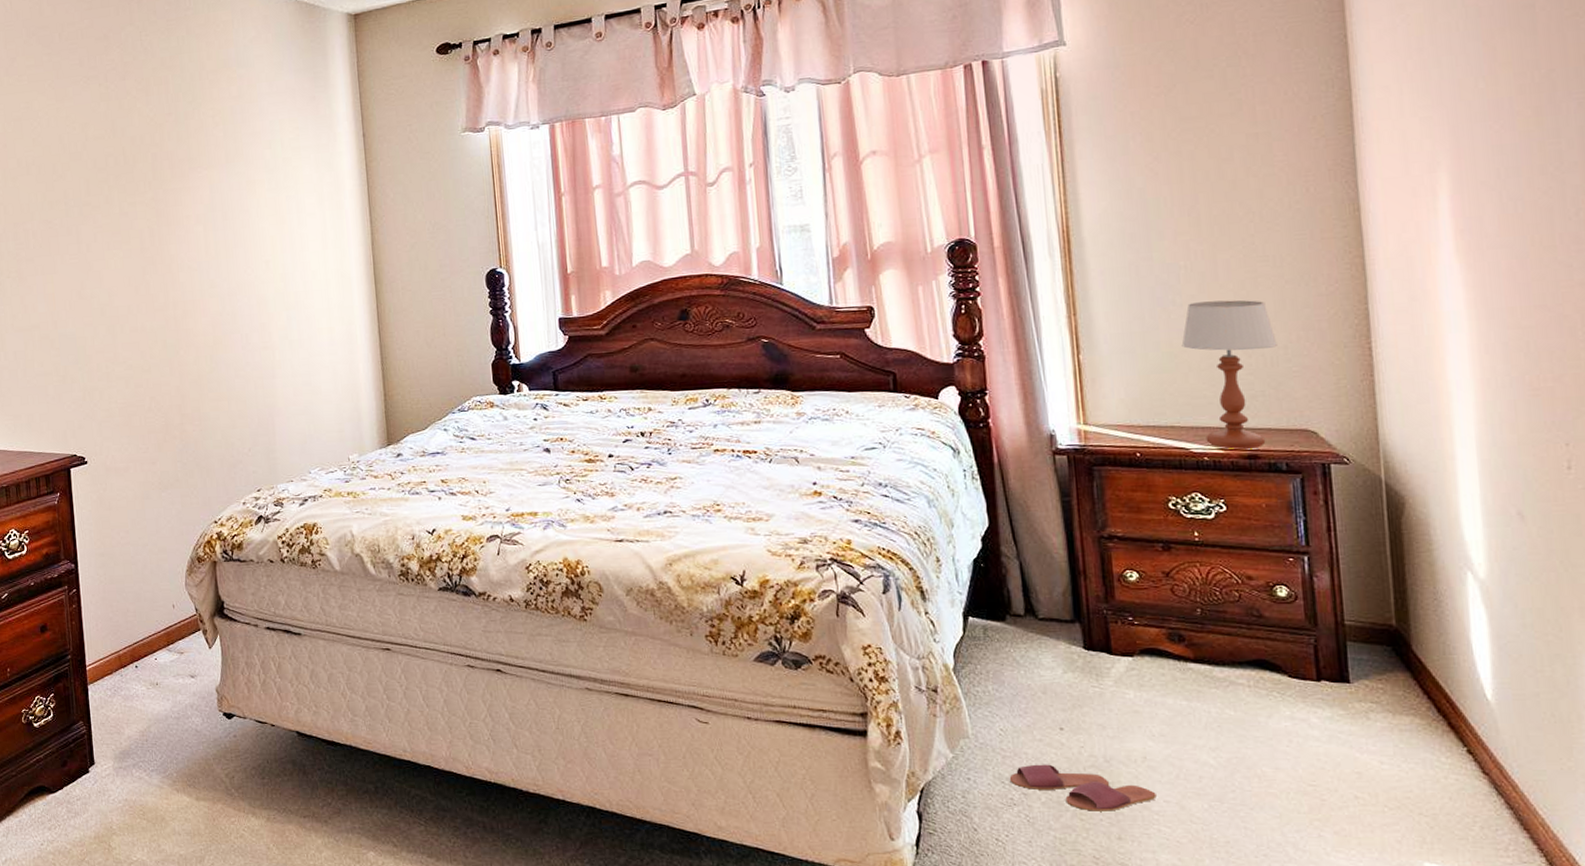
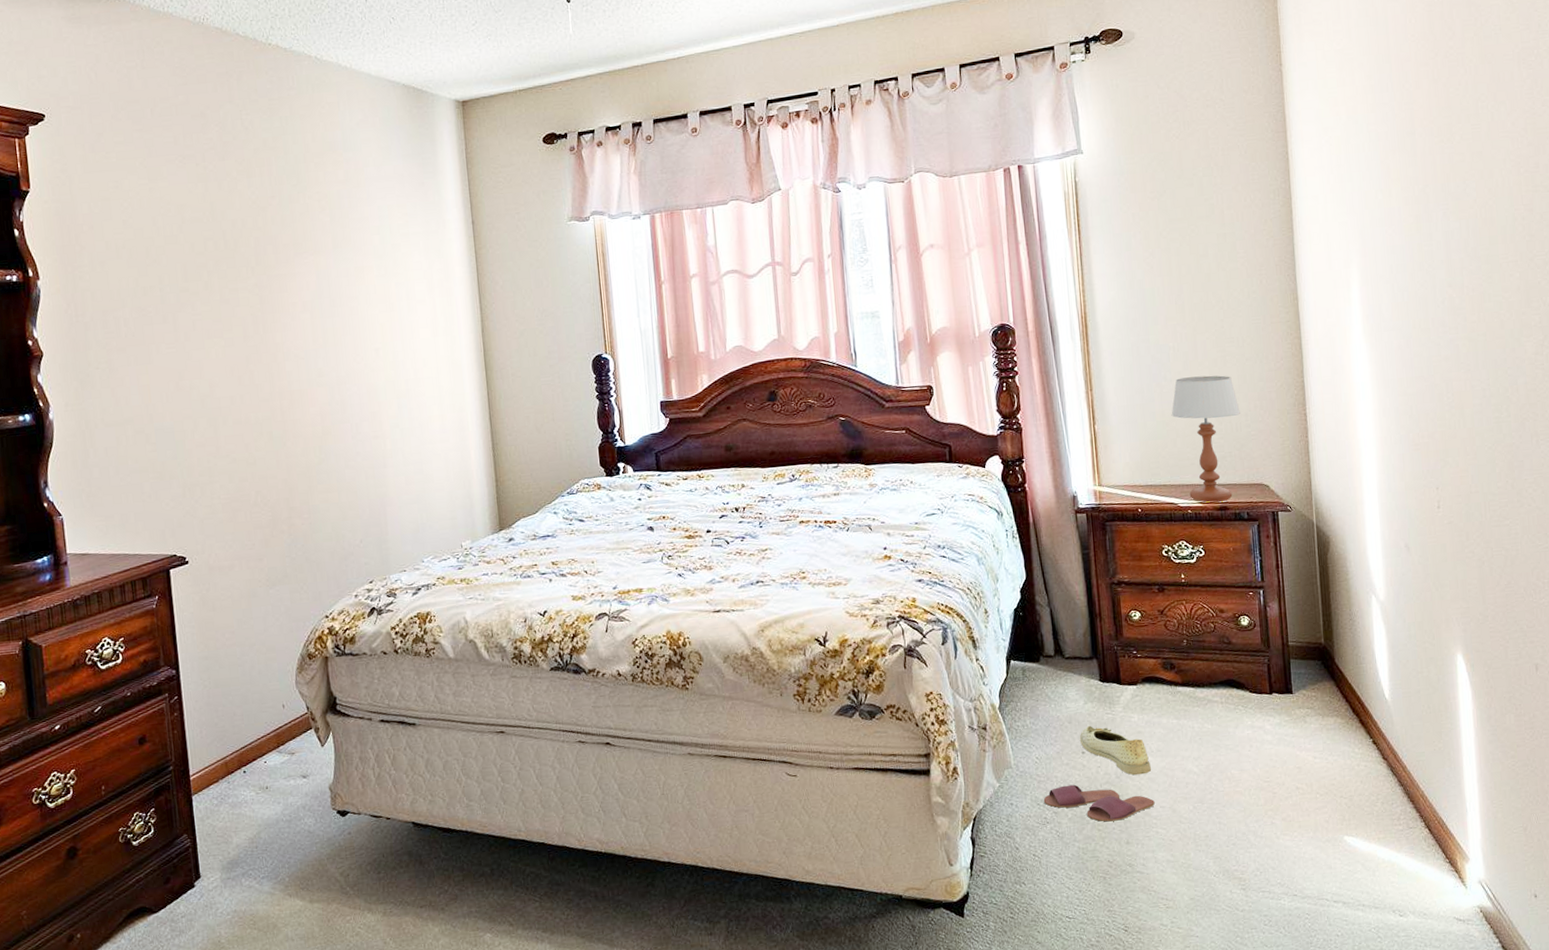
shoe: none [1056,698,1153,761] -> present [1079,725,1152,776]

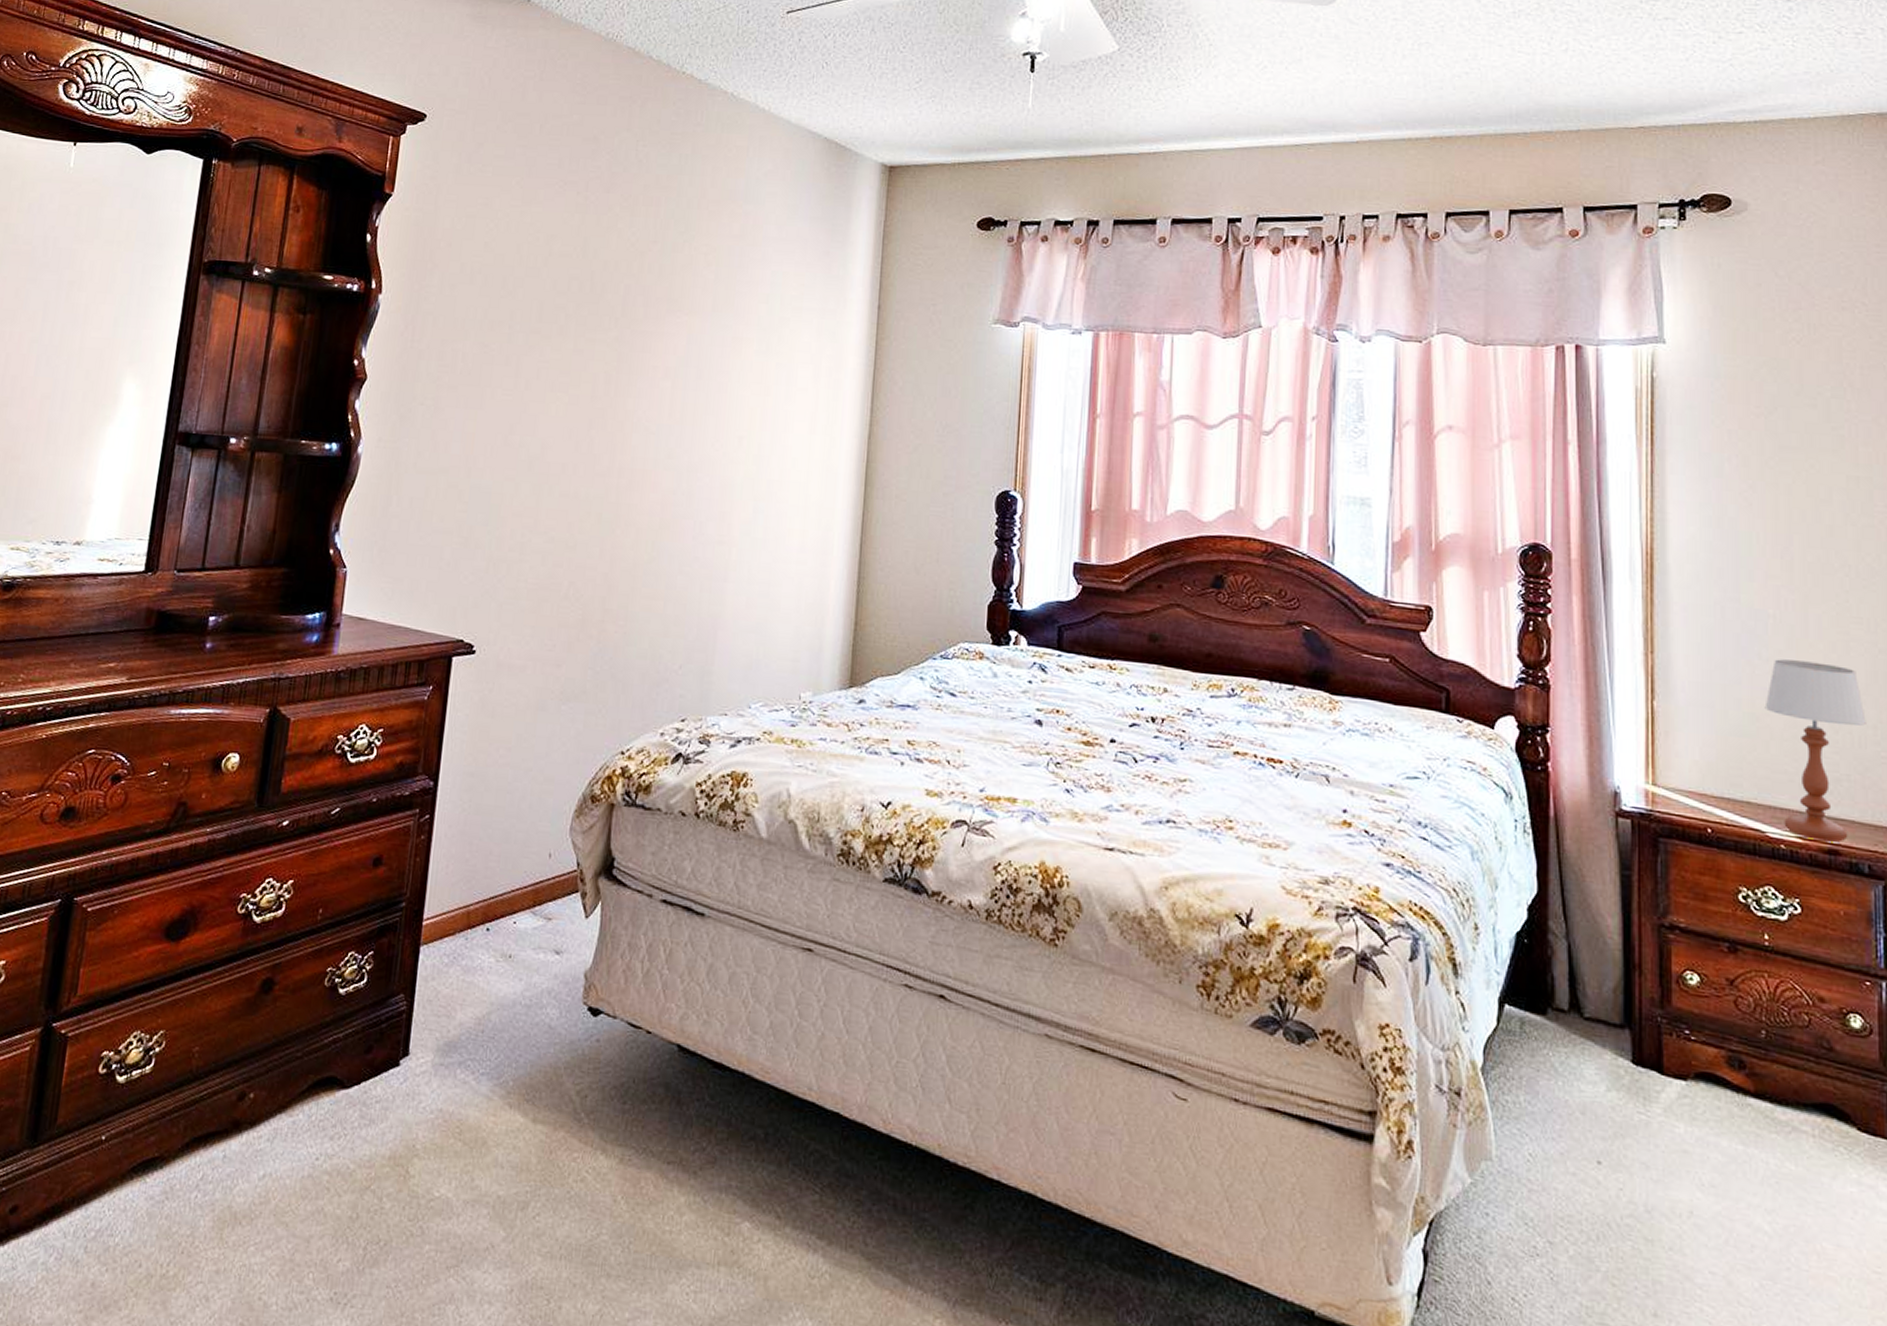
slippers: present [1043,784,1155,822] -> none [1534,1204,1701,1278]
shoe: present [1079,725,1152,776] -> none [1595,1124,1700,1217]

